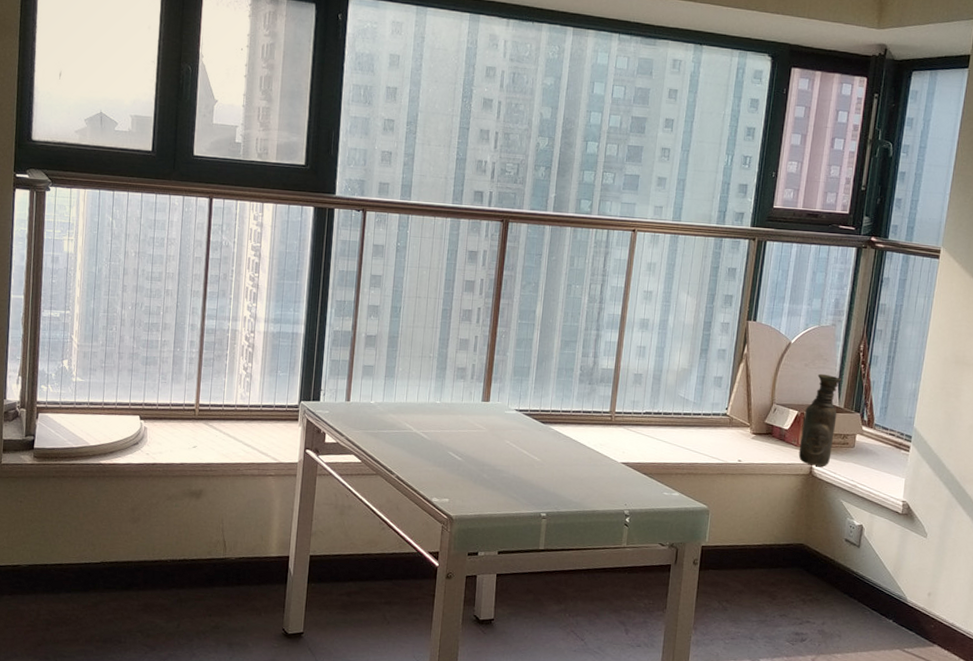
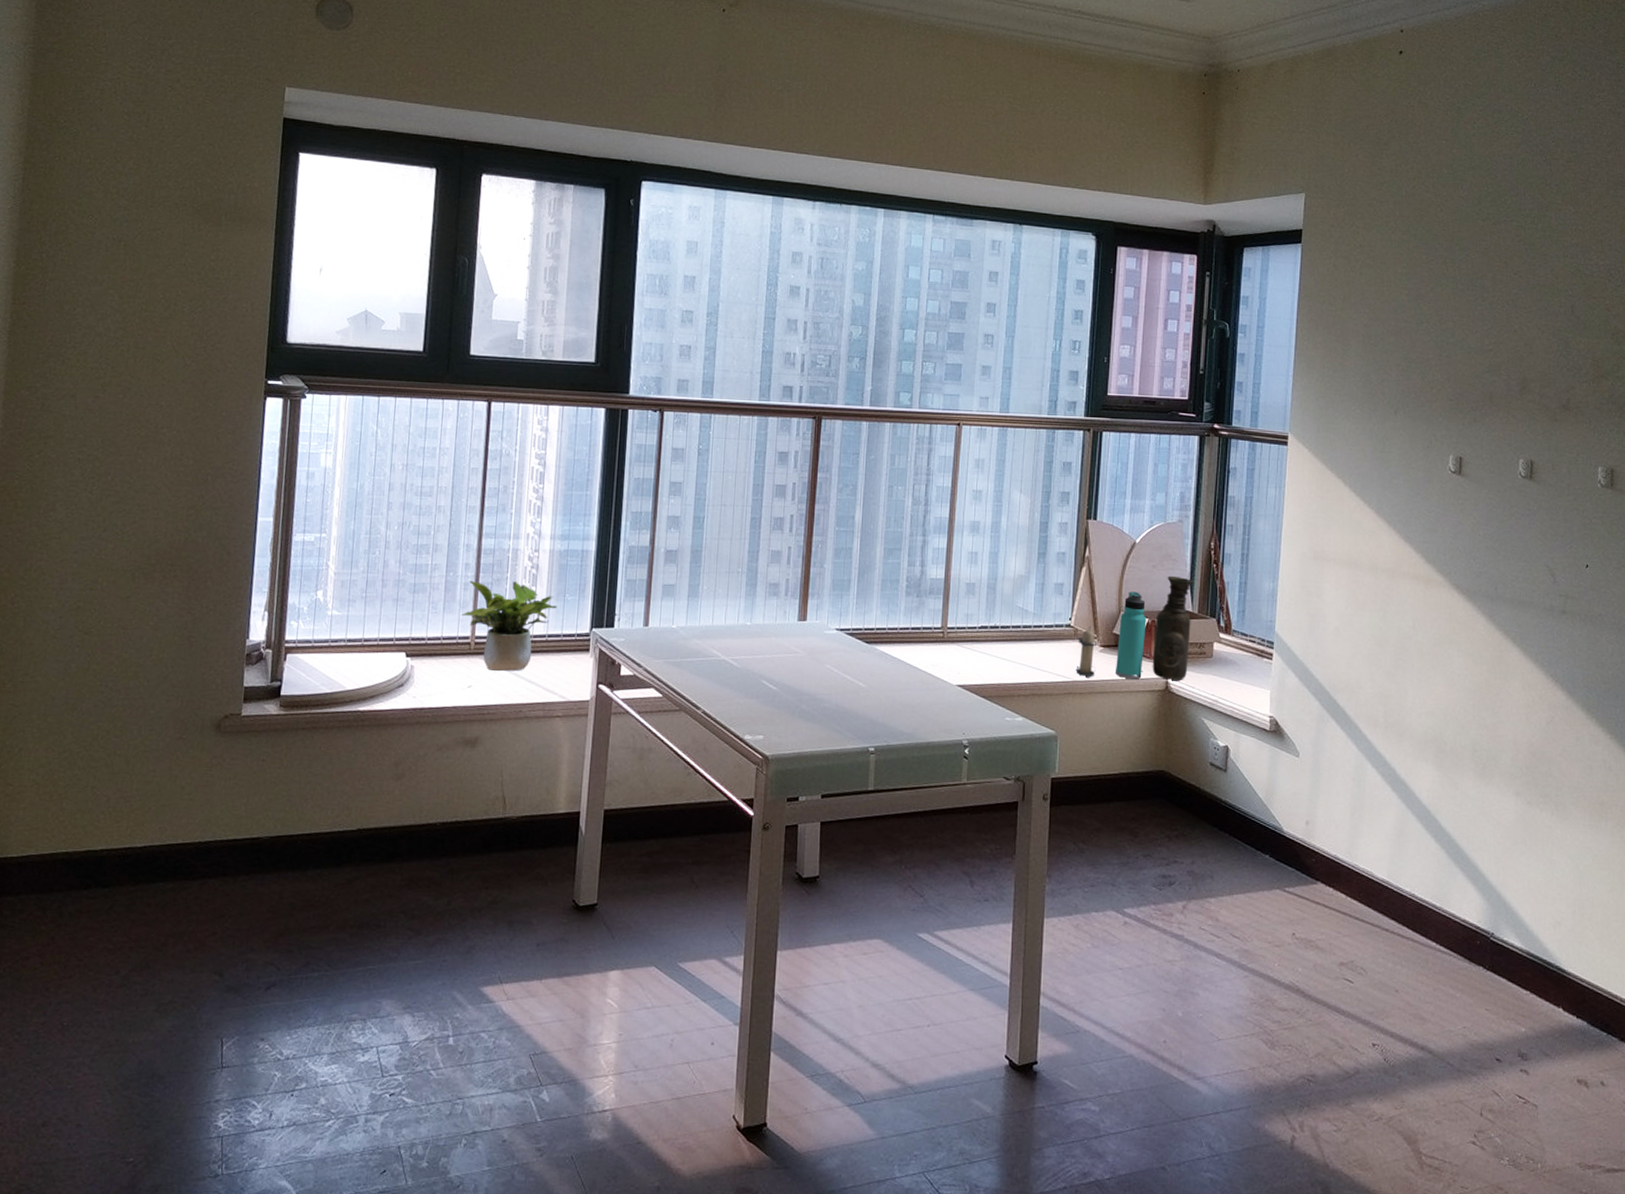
potted plant: none [187,356,270,436] -> present [461,581,557,672]
candle: none [729,416,751,460] -> present [1076,626,1099,676]
thermos bottle: none [765,386,796,464] -> present [1116,591,1147,680]

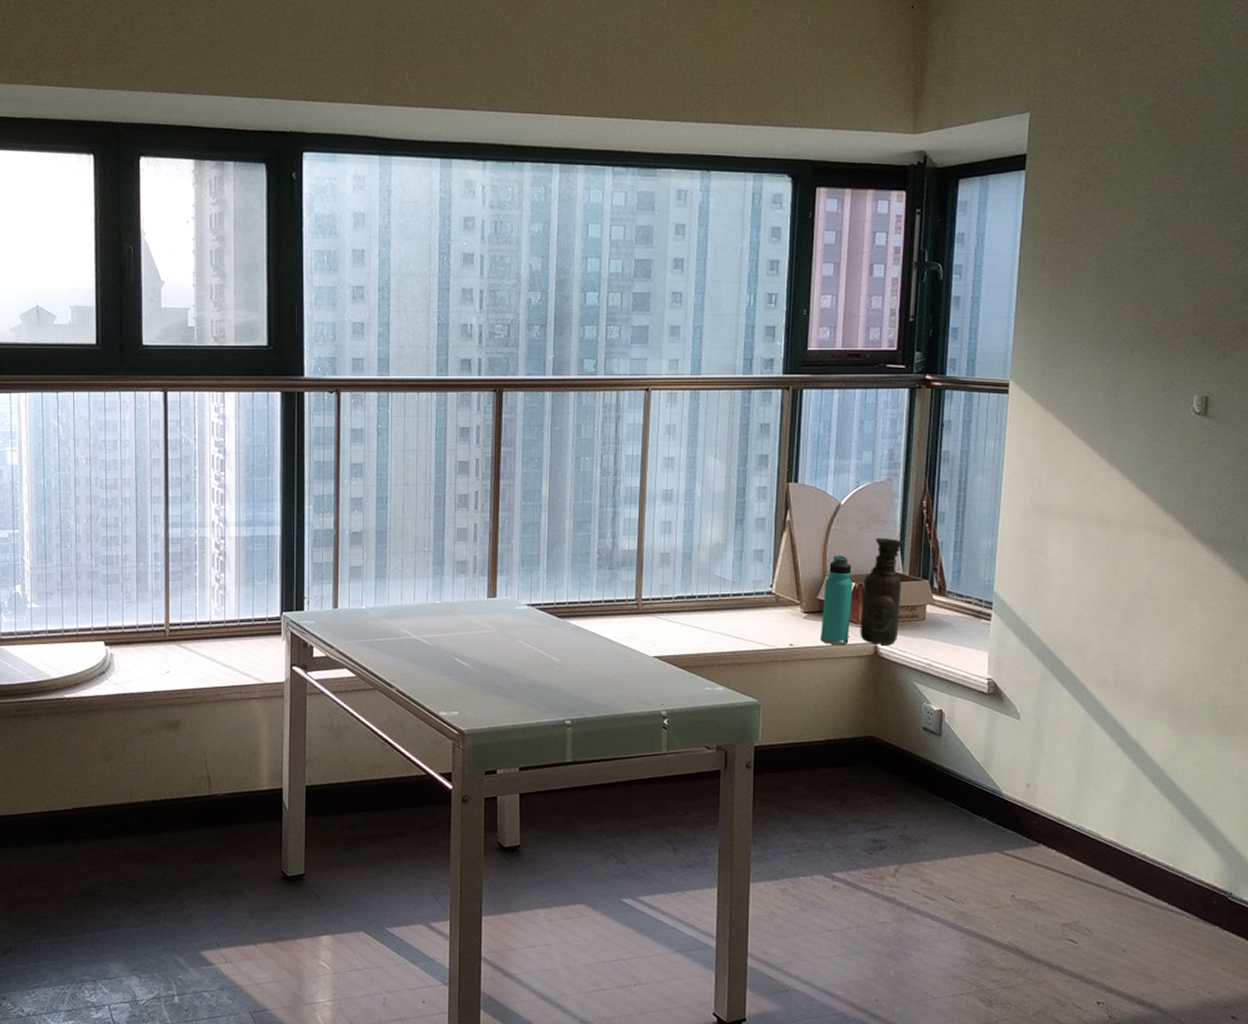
potted plant: present [461,581,557,672] -> none [155,569,247,657]
candle: present [1076,626,1099,676] -> none [778,593,802,644]

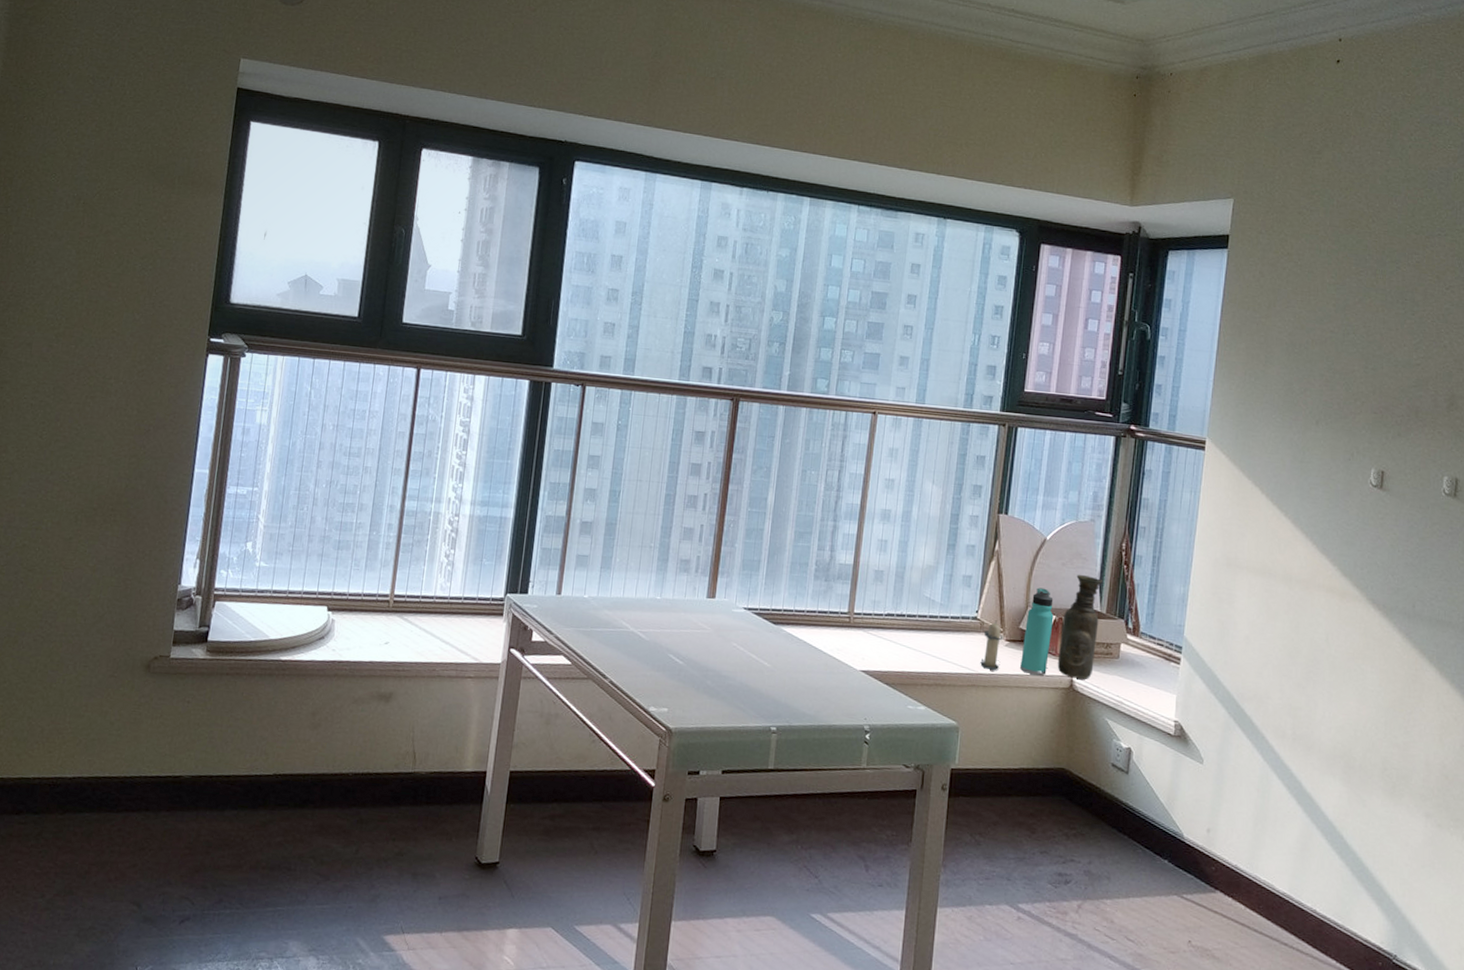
candle: none [778,593,802,644] -> present [980,620,1005,670]

